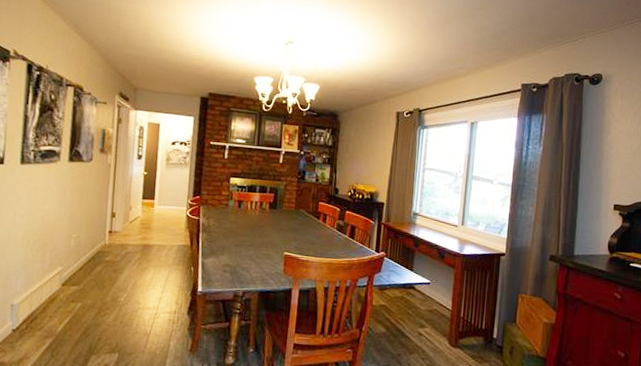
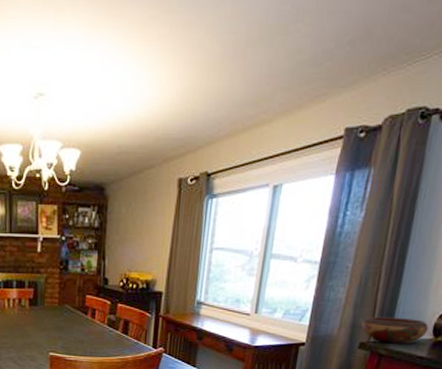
decorative bowl: none [550,233,604,259] -> present [361,316,428,345]

